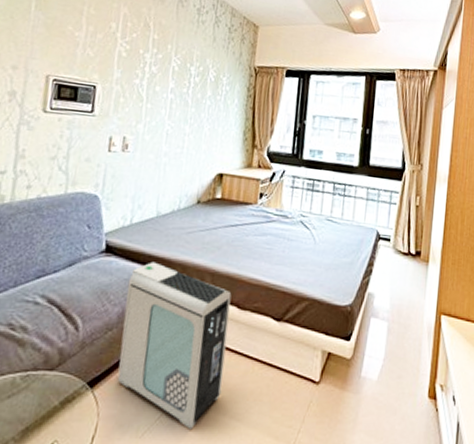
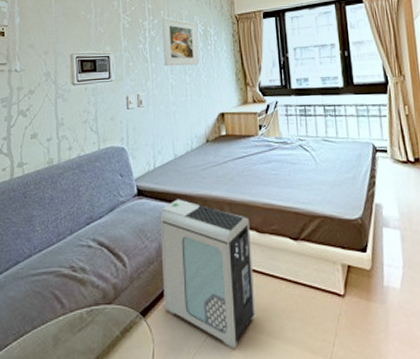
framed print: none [161,52,209,116] -> present [161,17,199,67]

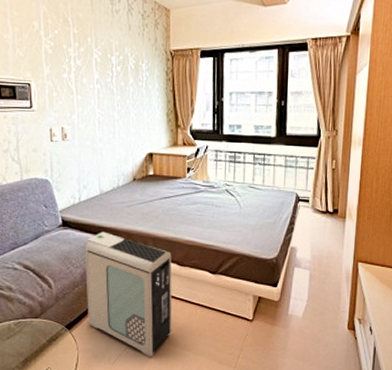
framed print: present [161,17,199,67] -> none [88,45,129,102]

